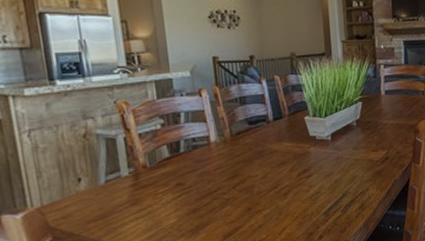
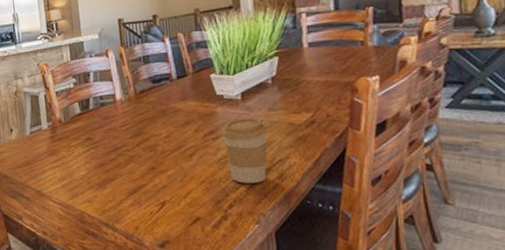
coffee cup: none [313,156,352,216] -> present [221,117,268,184]

